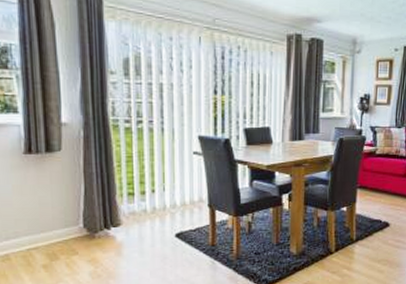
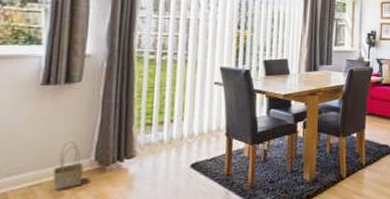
basket: none [47,208,75,255] -> present [52,140,84,191]

